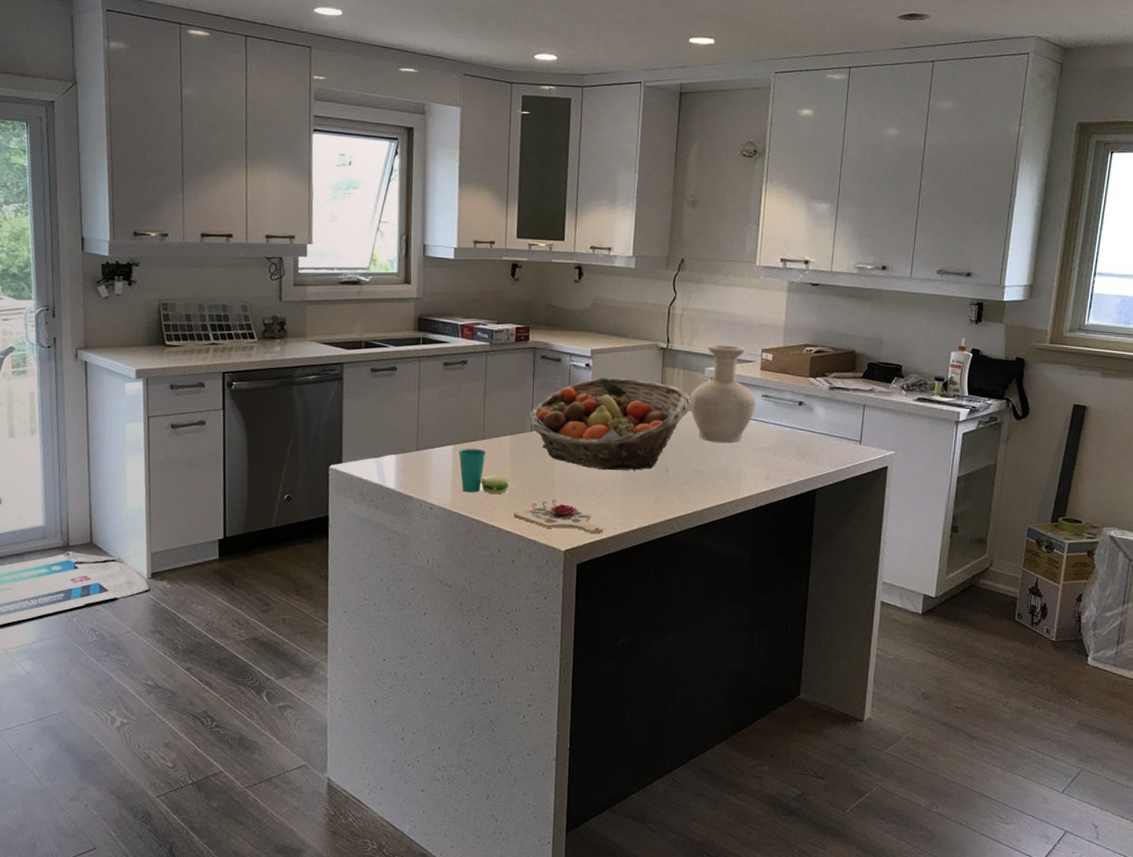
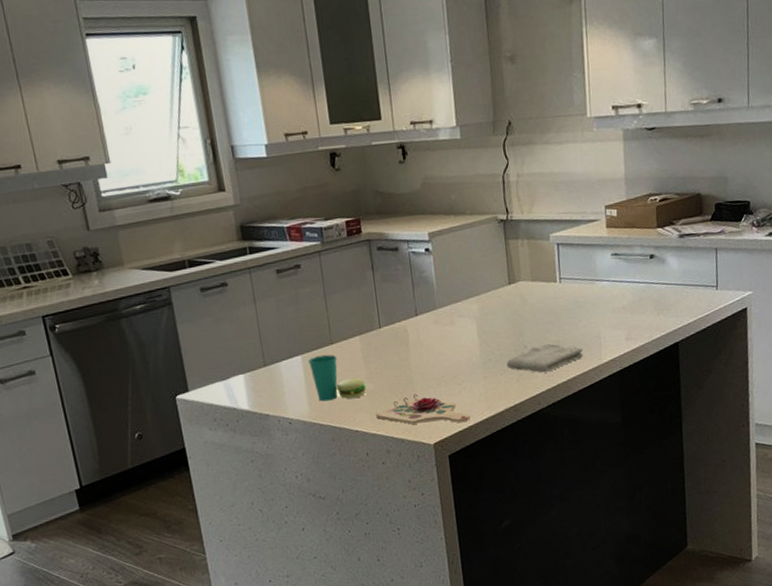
fruit basket: present [529,378,691,471] -> none [375,257,540,357]
washcloth: none [646,472,722,499] -> present [506,344,583,373]
vase: present [689,344,757,444] -> none [538,206,607,311]

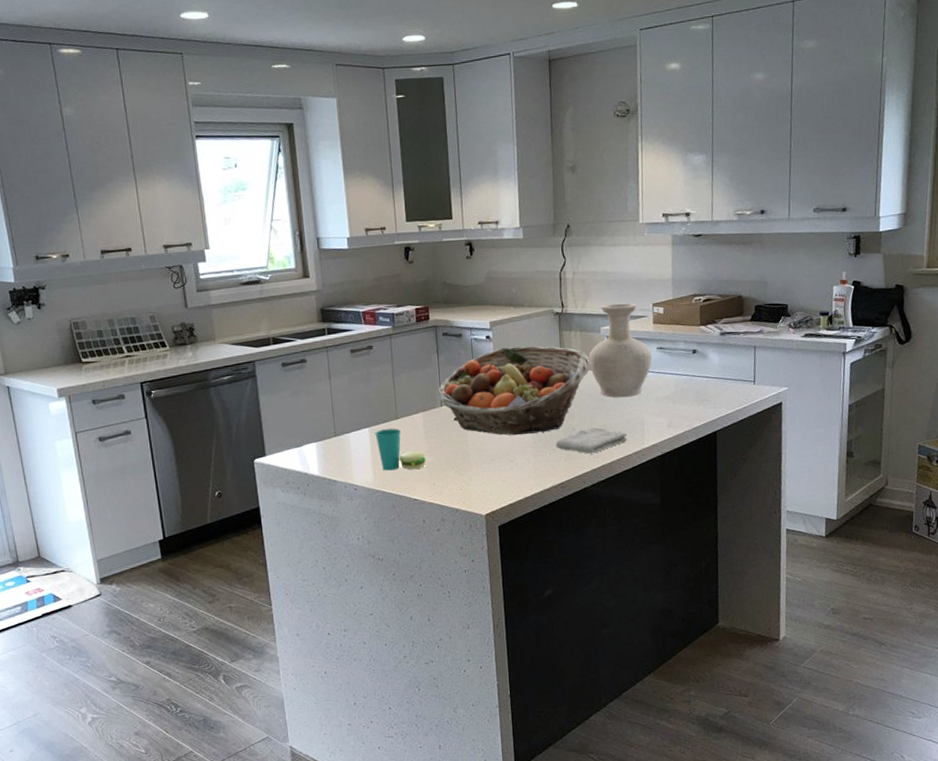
fruit basket: none [375,257,540,357] -> present [438,346,590,436]
cutting board: present [375,394,471,425] -> none [433,468,521,497]
vase: none [538,206,607,311] -> present [588,303,653,398]

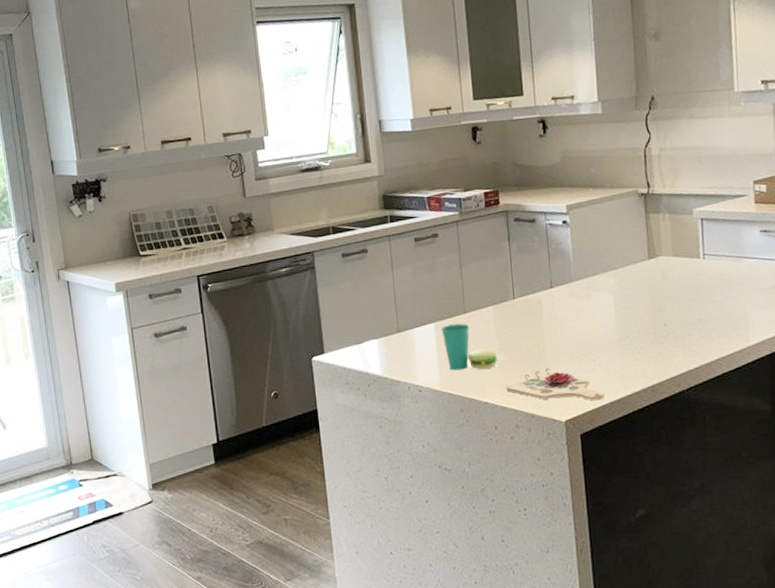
cutting board: none [433,468,521,497] -> present [506,368,606,401]
fruit basket: present [438,346,590,436] -> none [509,231,682,332]
washcloth: present [555,428,627,454] -> none [644,323,729,353]
vase: present [588,303,653,398] -> none [680,180,755,288]

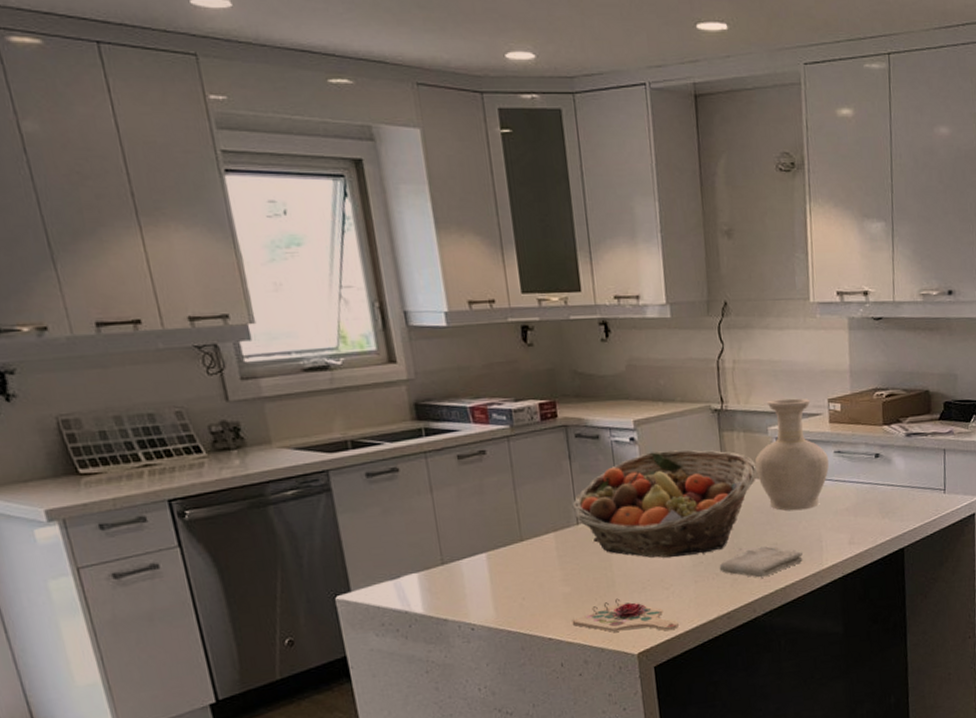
cup: present [441,324,498,371] -> none [494,553,562,605]
fruit basket: none [509,231,682,332] -> present [572,450,757,558]
washcloth: none [644,323,729,353] -> present [719,547,803,578]
vase: none [680,180,755,288] -> present [755,398,830,511]

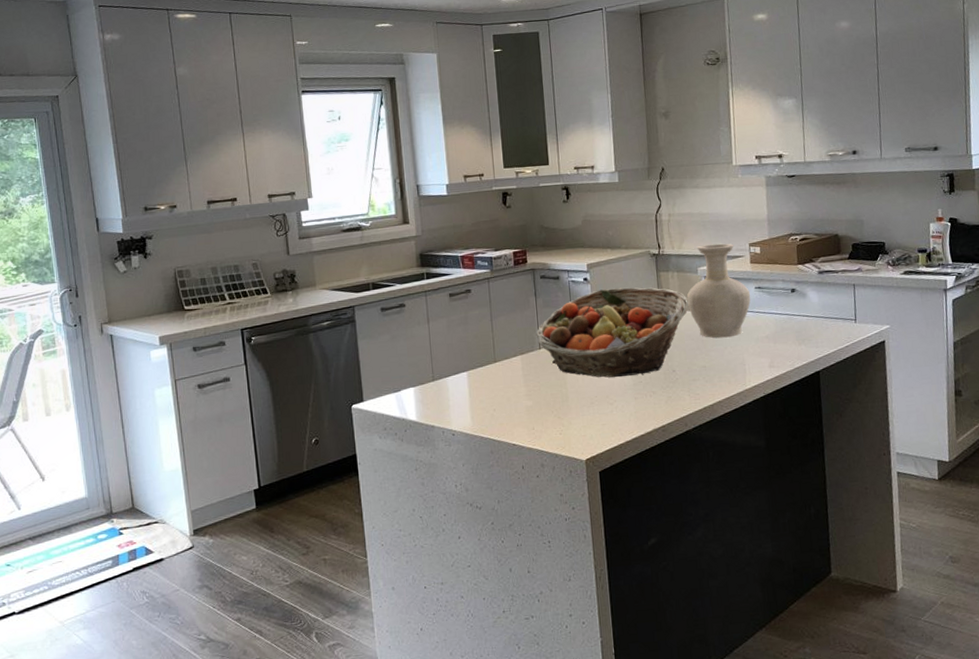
cutting board: present [572,598,680,632] -> none [532,411,622,441]
washcloth: present [719,547,803,578] -> none [656,369,729,396]

